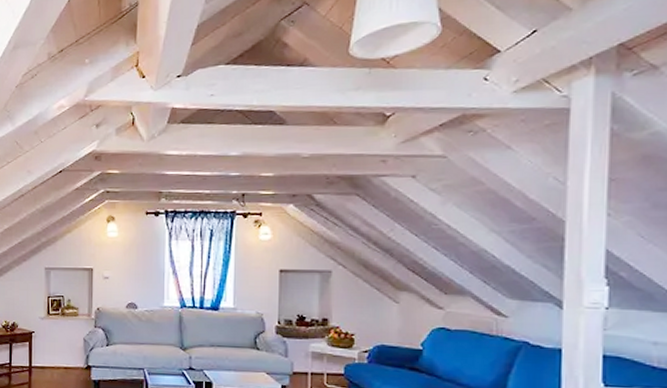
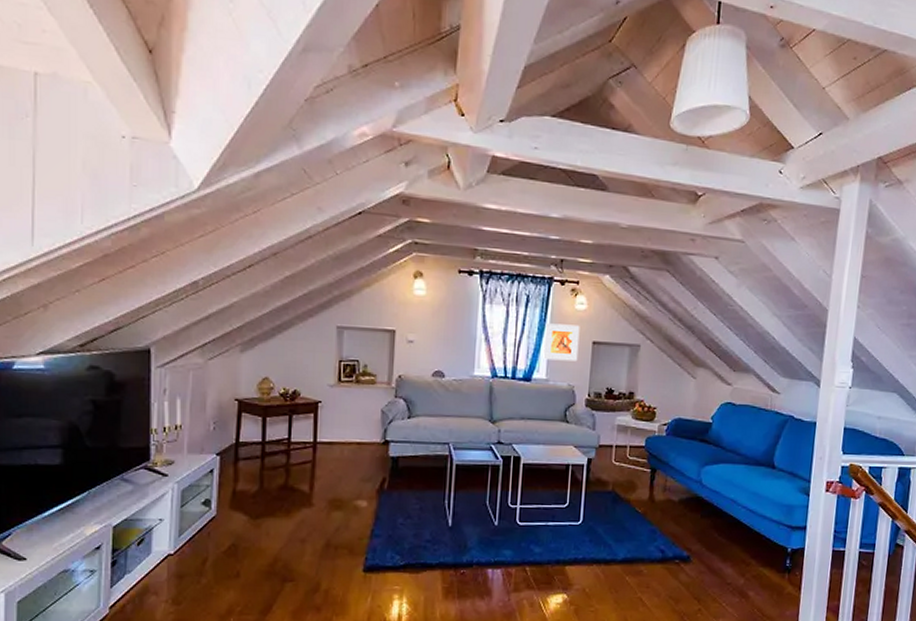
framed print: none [229,254,266,290] -> present [543,323,580,362]

